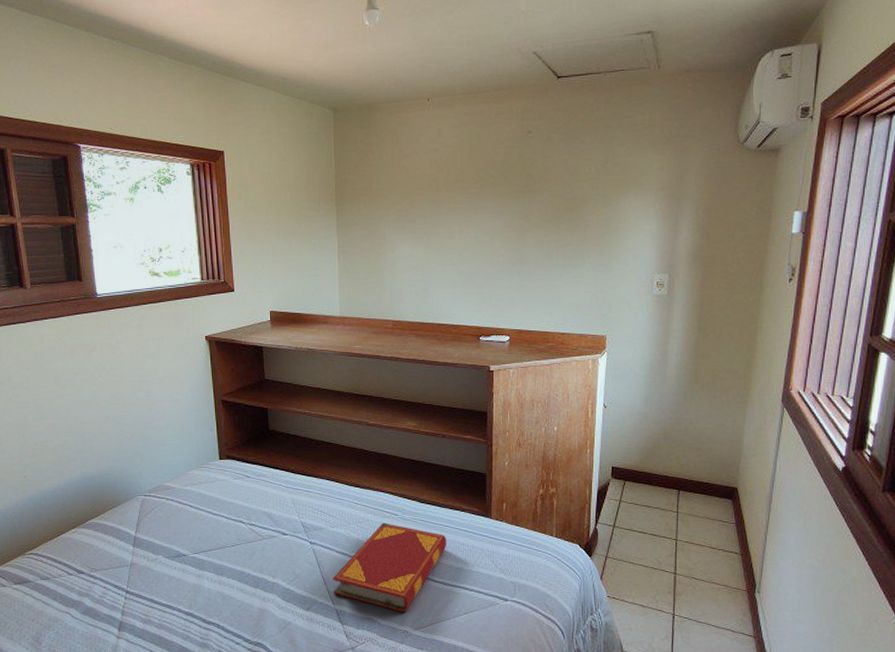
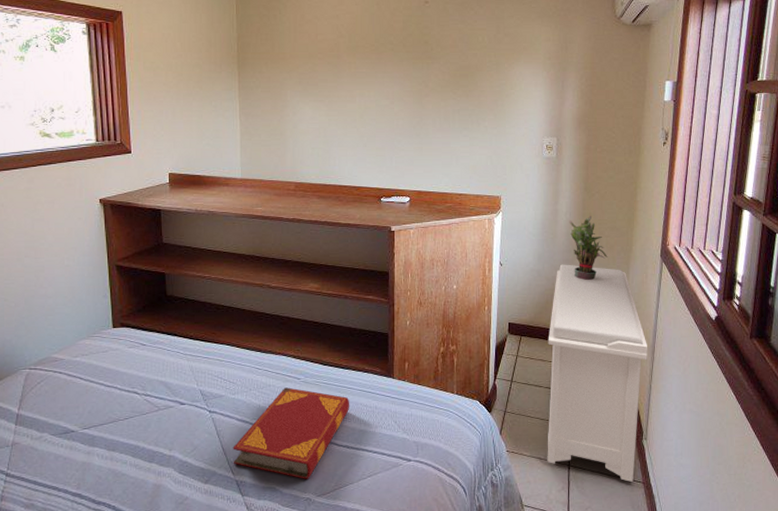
bench: none [650,408,765,635] -> present [547,264,648,482]
potted plant: none [680,357,722,425] -> present [569,216,608,280]

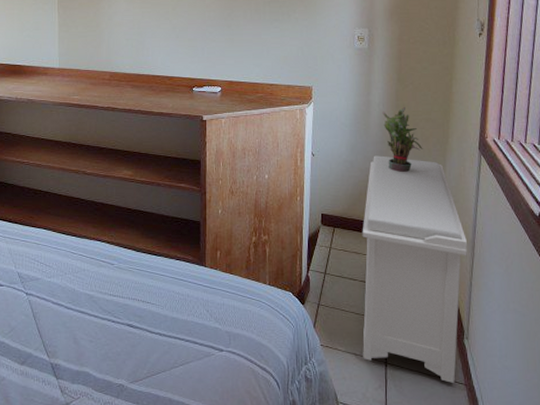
hardback book: present [232,387,350,479] -> none [48,272,163,365]

